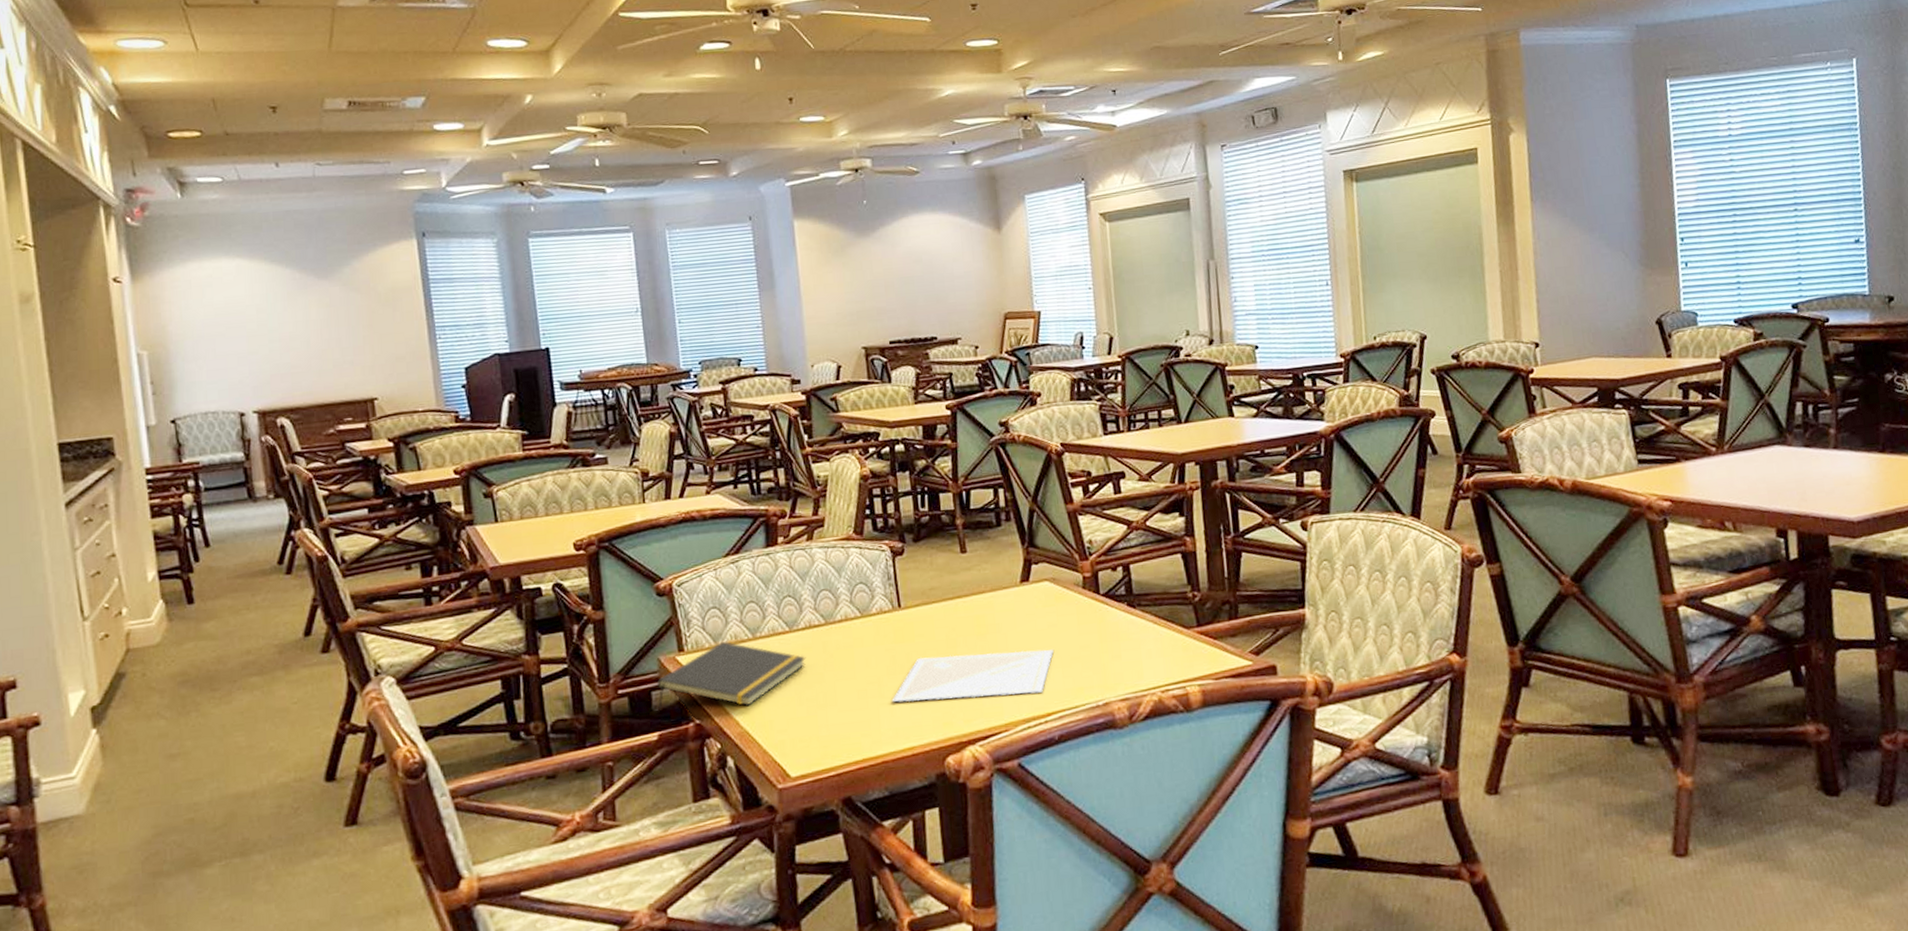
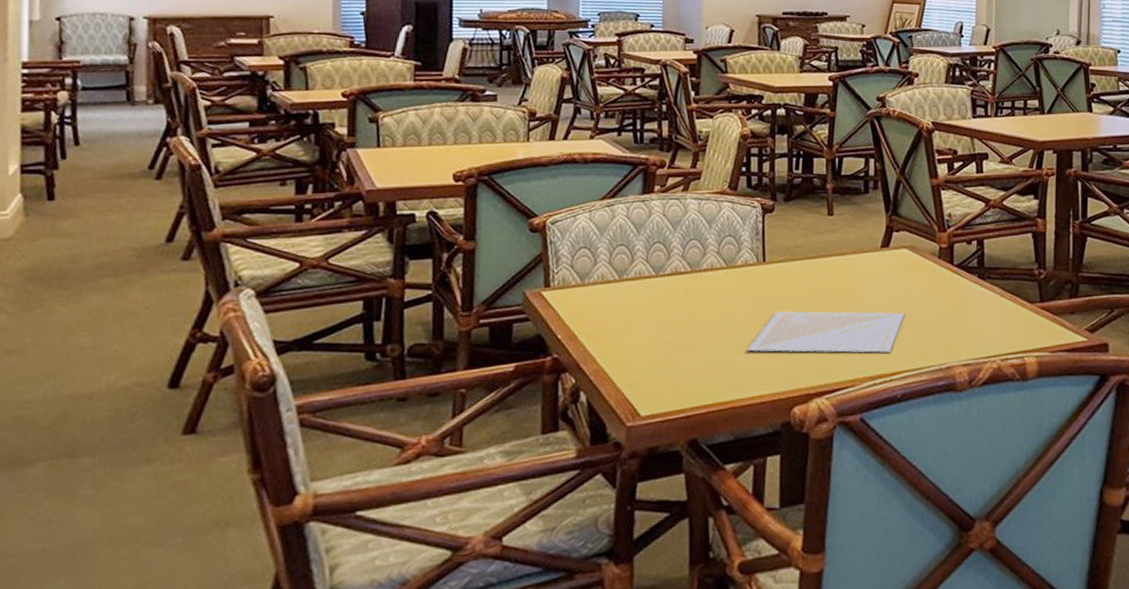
notepad: present [657,642,806,709] -> none [518,281,669,345]

